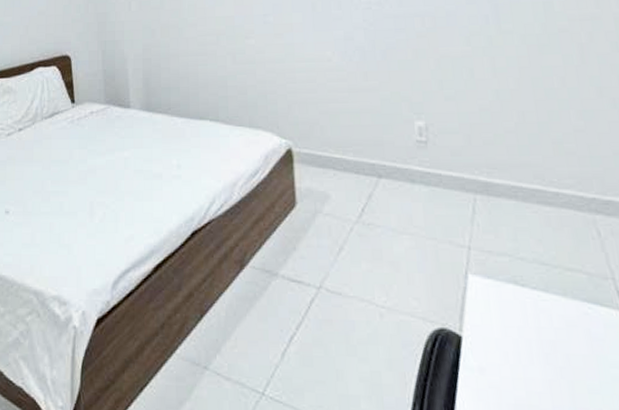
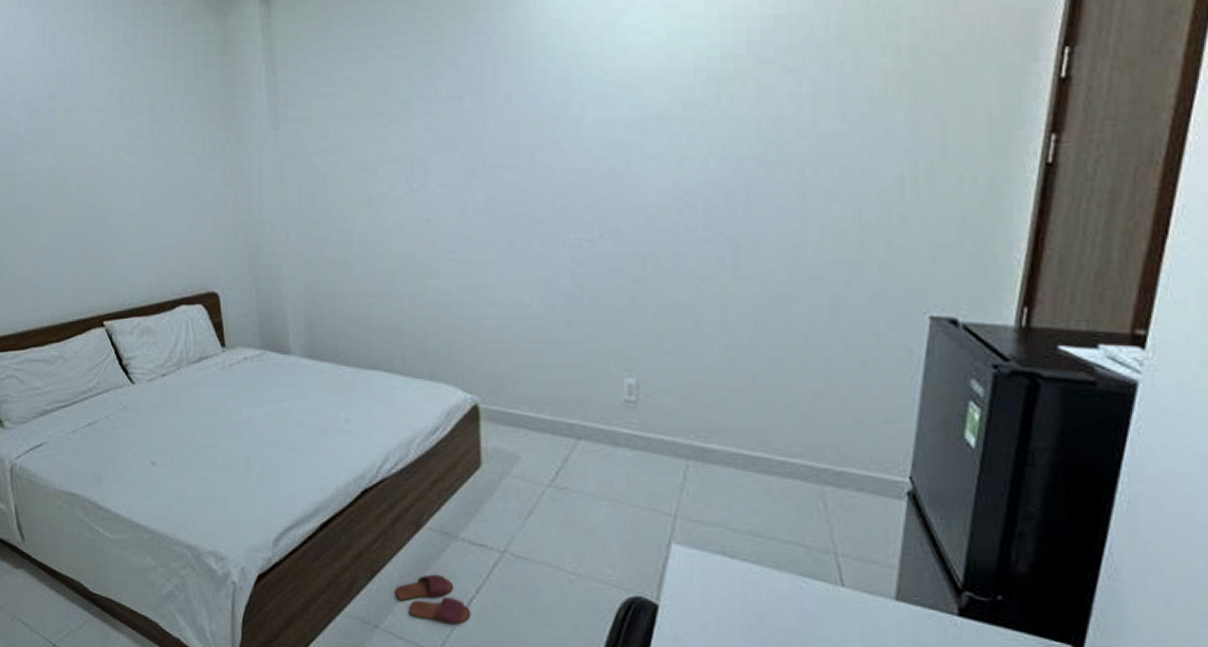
slippers: none [222,312,292,363] -> present [395,574,471,625]

